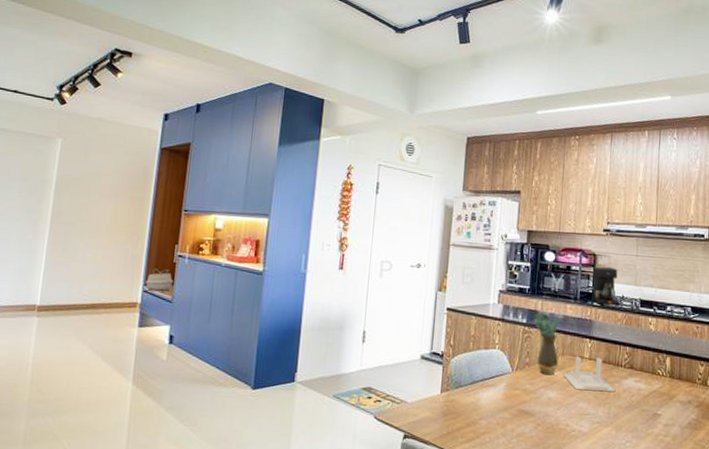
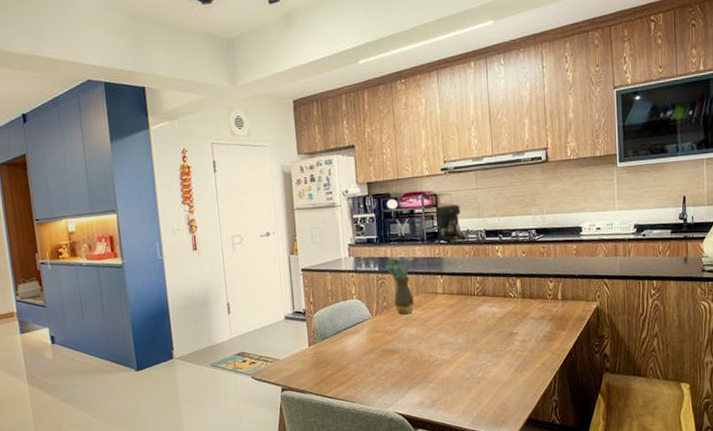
napkin holder: present [562,356,616,392] -> none [419,290,472,324]

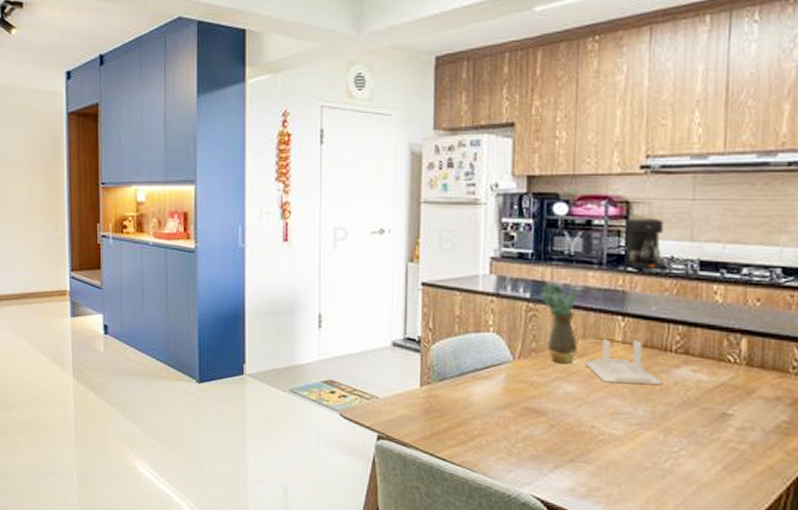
woven basket: present [16,277,43,300] -> none [72,252,101,277]
napkin holder: none [419,290,472,324] -> present [584,338,663,386]

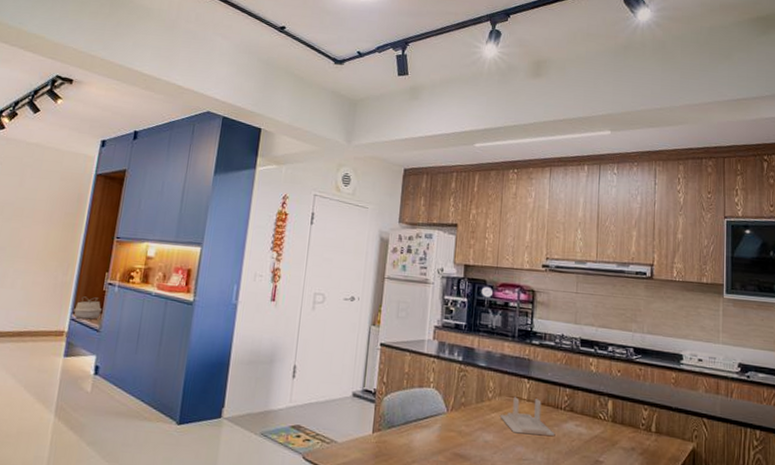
woven basket: none [72,252,101,277] -> present [74,296,103,320]
vase: present [540,279,577,364] -> none [470,346,496,417]
coffee maker: present [624,217,667,270] -> none [530,303,559,345]

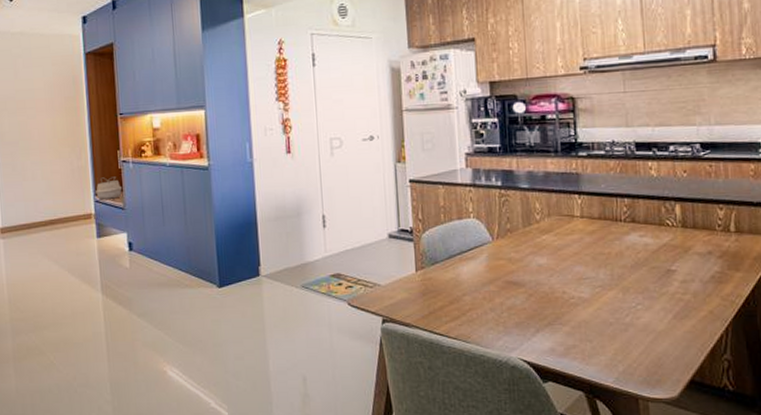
napkin holder: present [499,396,556,437] -> none [551,214,617,253]

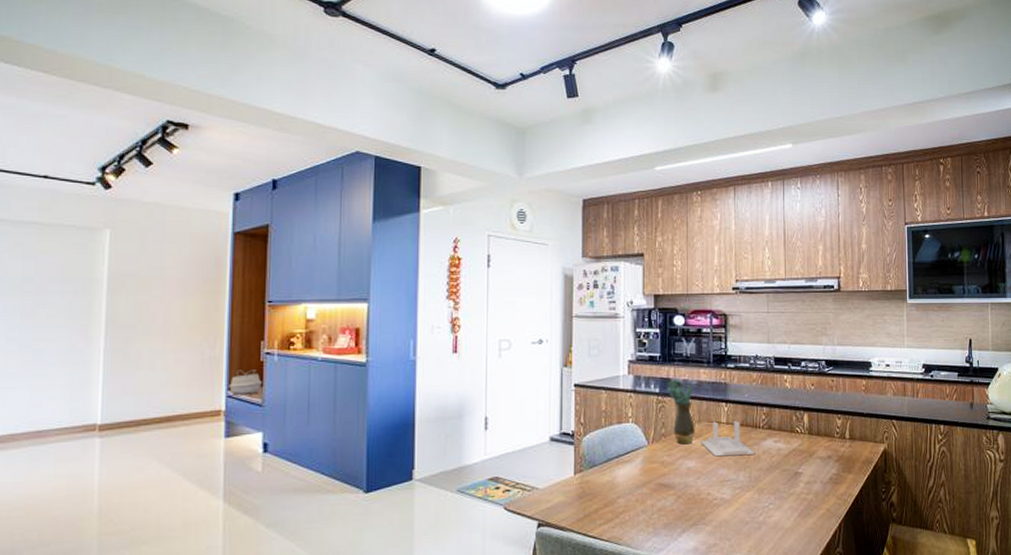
vase: none [509,168,545,240] -> present [667,376,695,445]
napkin holder: none [551,214,617,253] -> present [700,421,756,457]

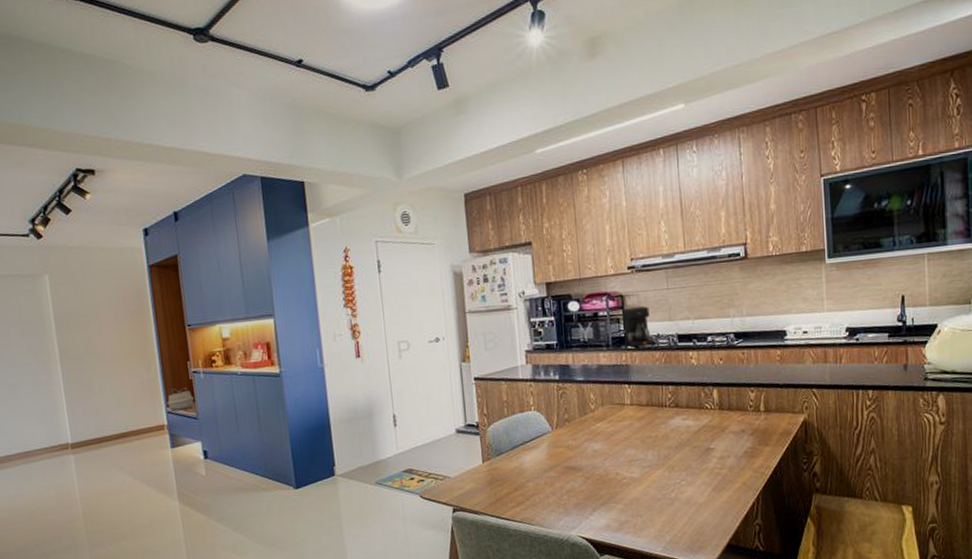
vase: present [667,376,695,445] -> none [565,363,599,428]
napkin holder: present [700,421,756,457] -> none [605,401,663,438]
coffee maker: none [724,326,754,366] -> present [621,305,656,347]

